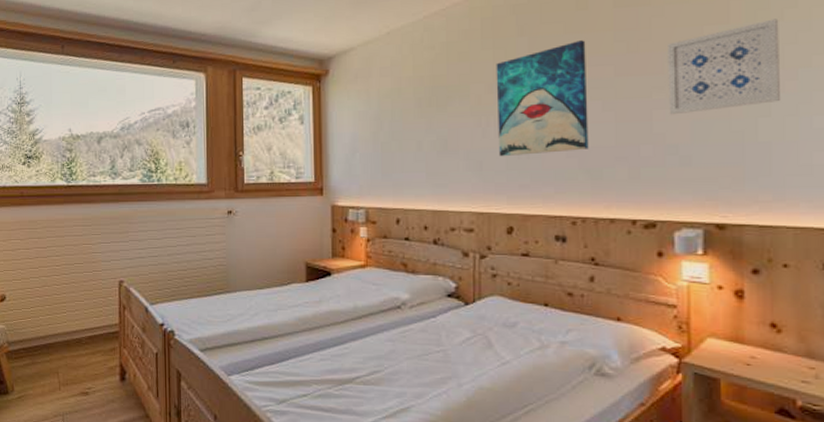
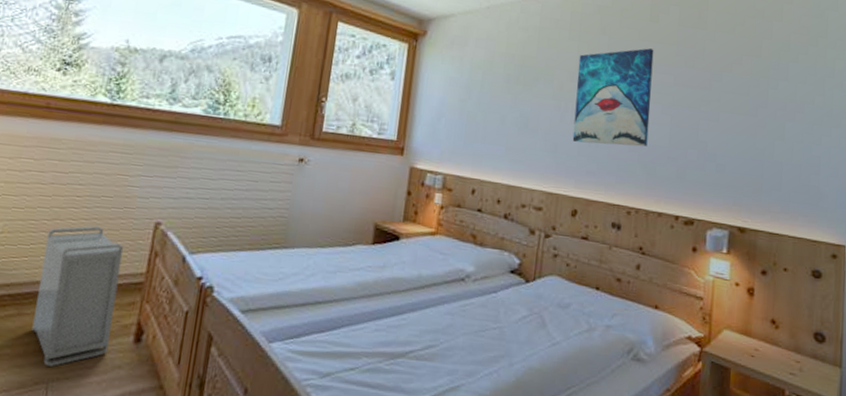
storage bin: none [41,288,102,402] -> present [32,226,124,367]
wall art: present [668,18,781,115] -> none [712,60,795,129]

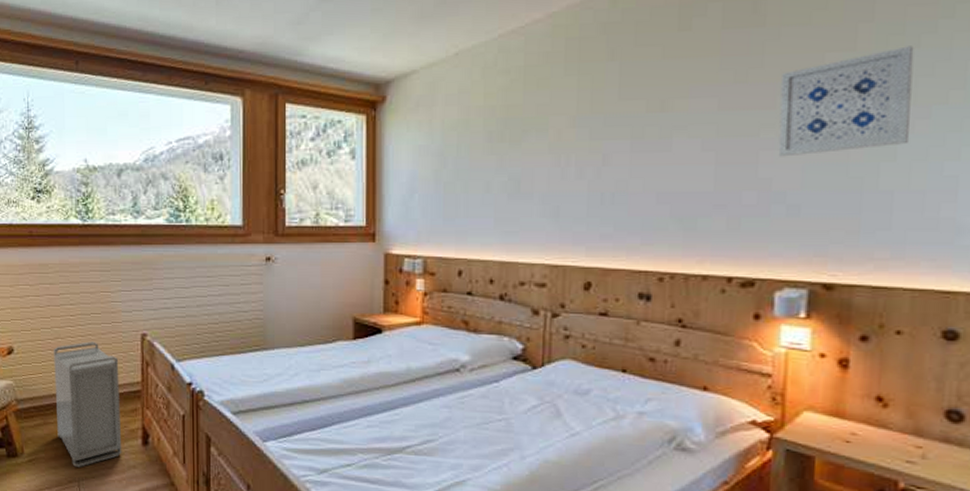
wall art: present [572,48,654,147] -> none [578,67,687,202]
wall art: none [712,60,795,129] -> present [778,46,914,157]

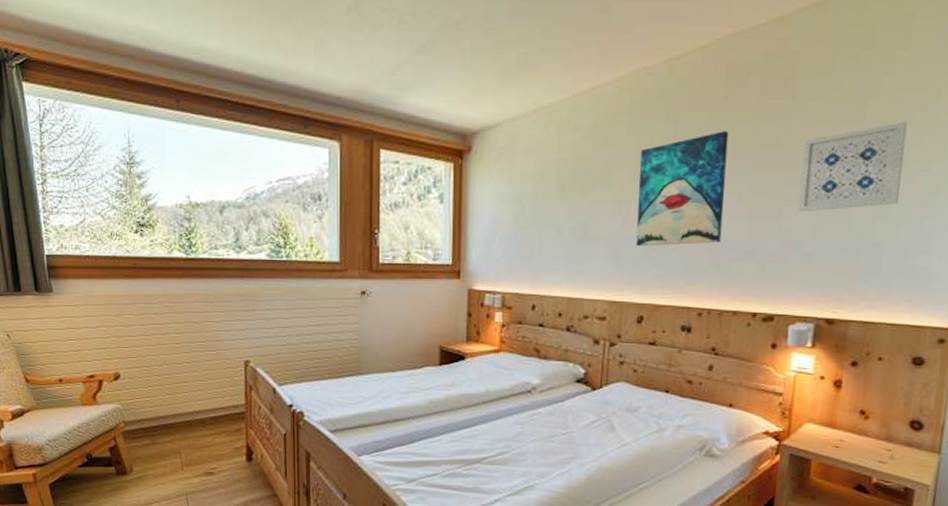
storage bin: present [54,341,122,467] -> none [160,368,228,482]
wall art: none [578,67,687,202] -> present [635,131,729,247]

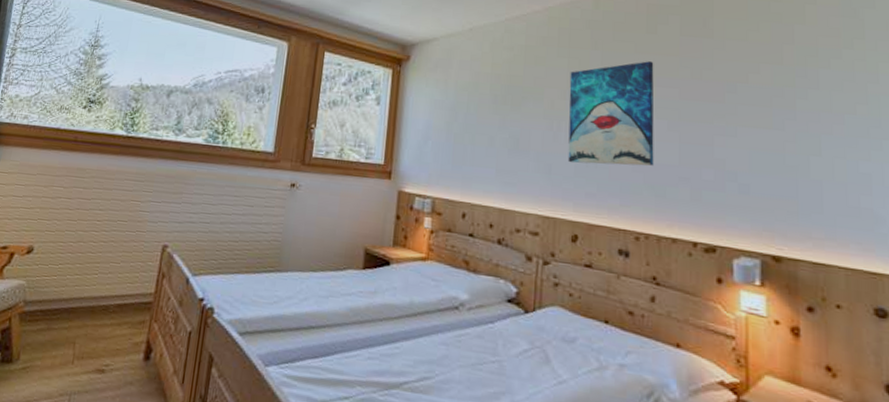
wall art: present [798,121,908,212] -> none [728,66,830,143]

